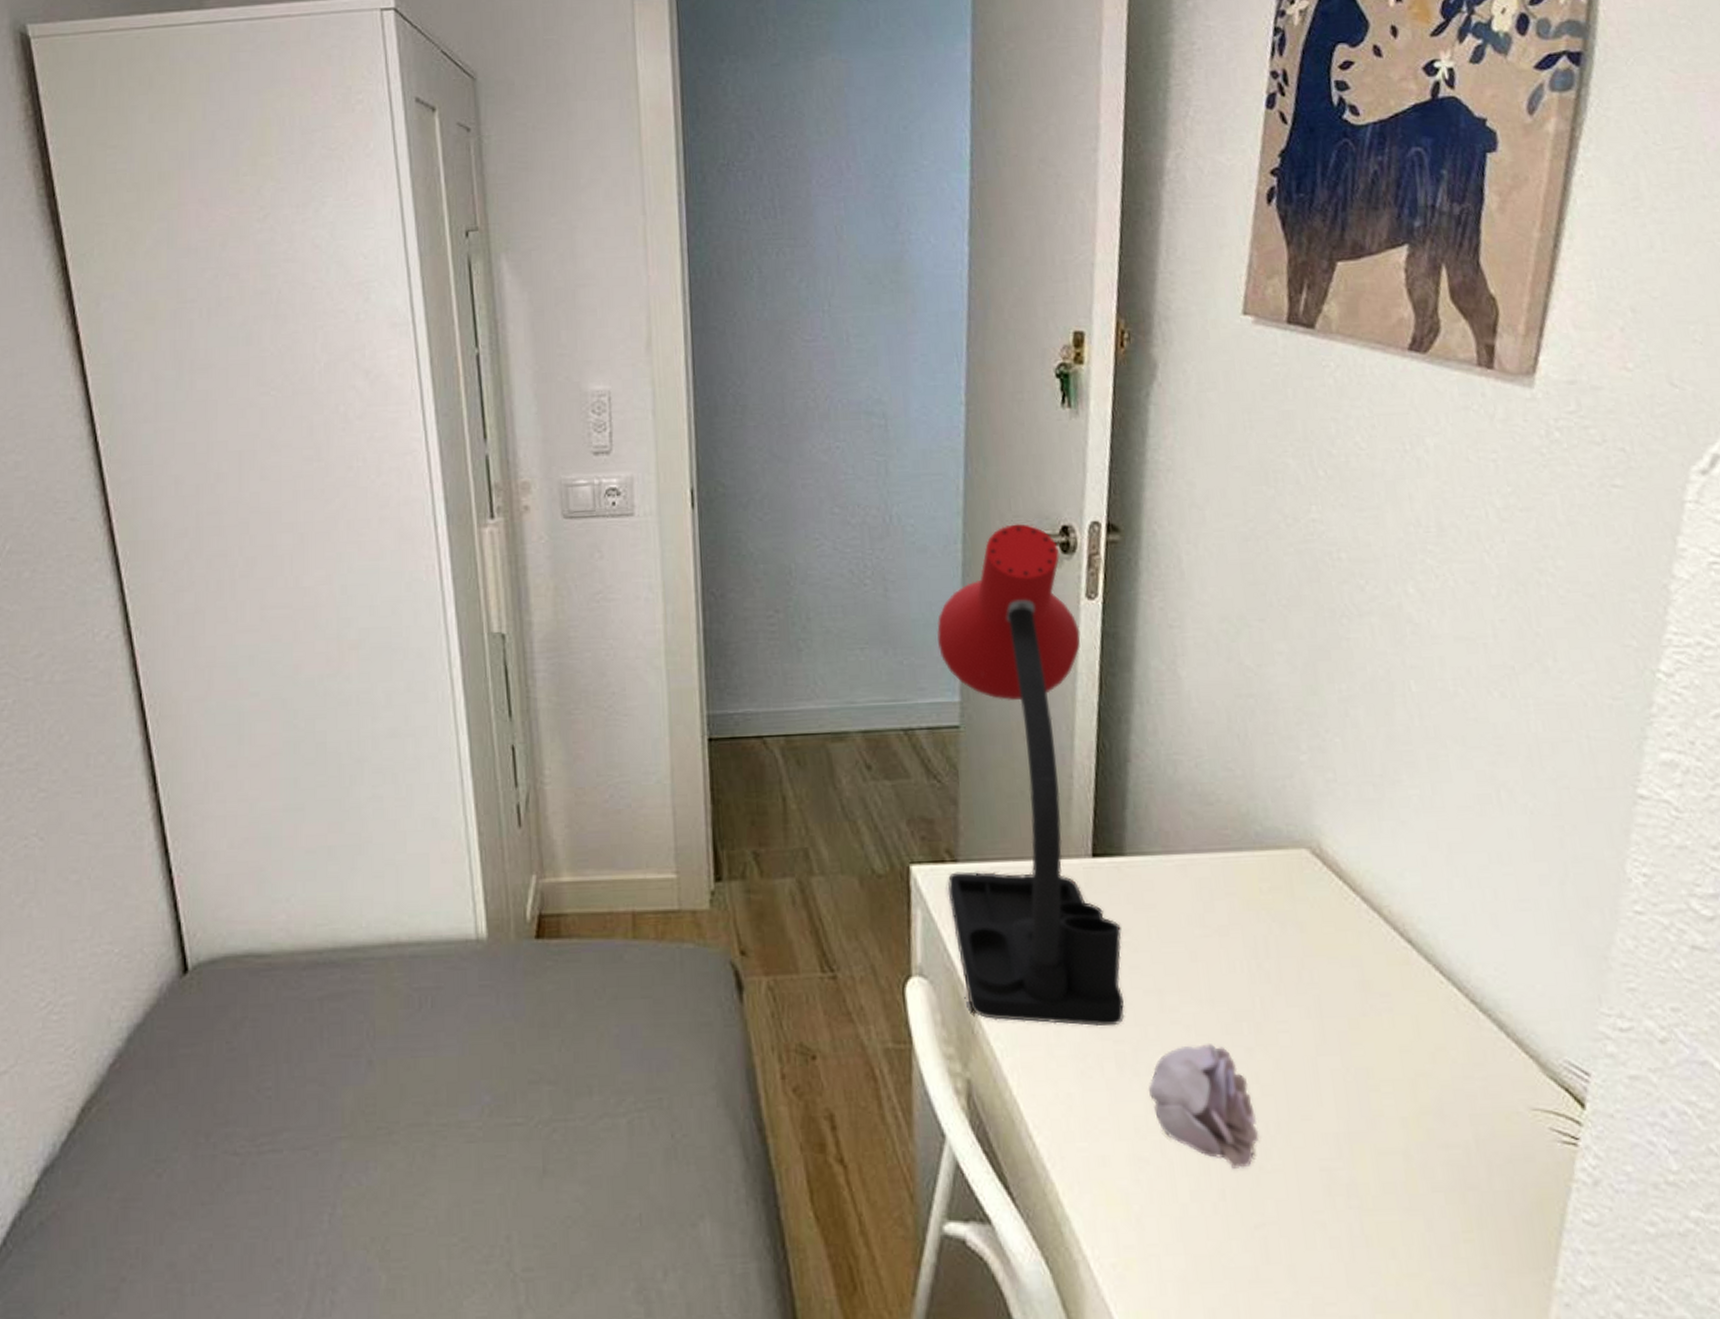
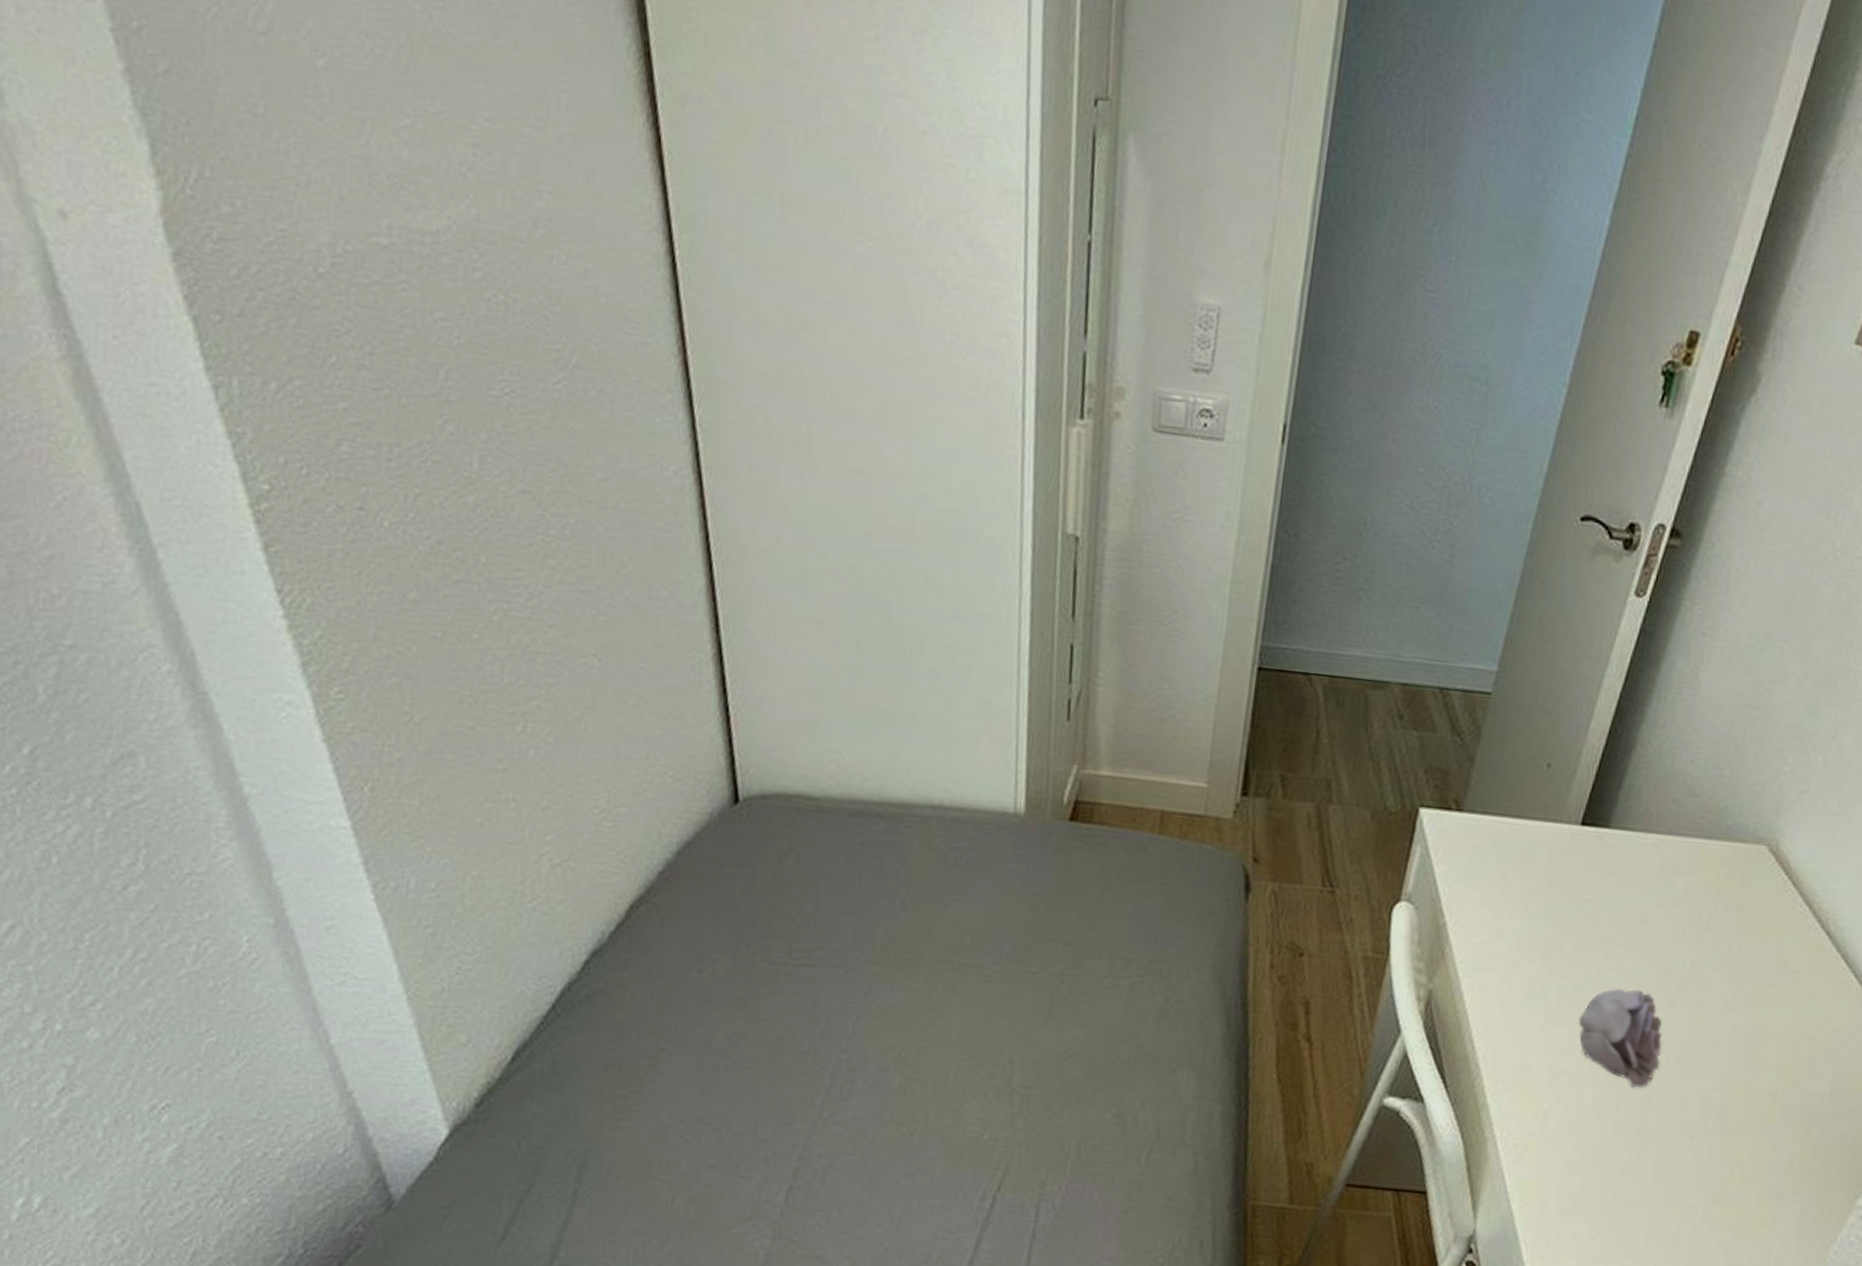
desk lamp: present [937,524,1125,1027] -> none [1445,513,1622,965]

